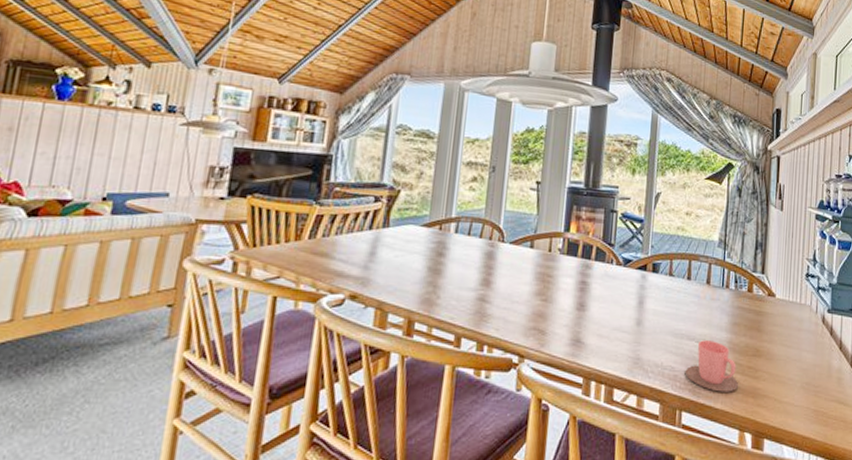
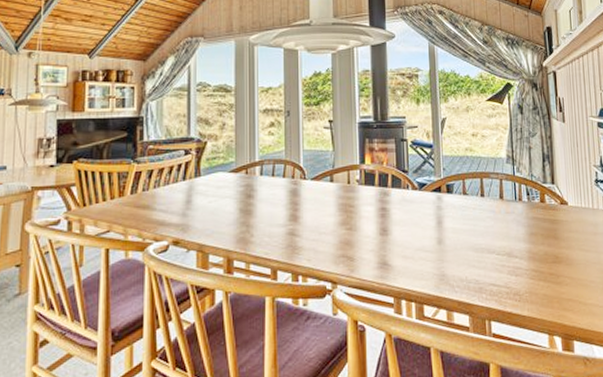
cup: present [686,340,739,392] -> none [490,252,543,300]

